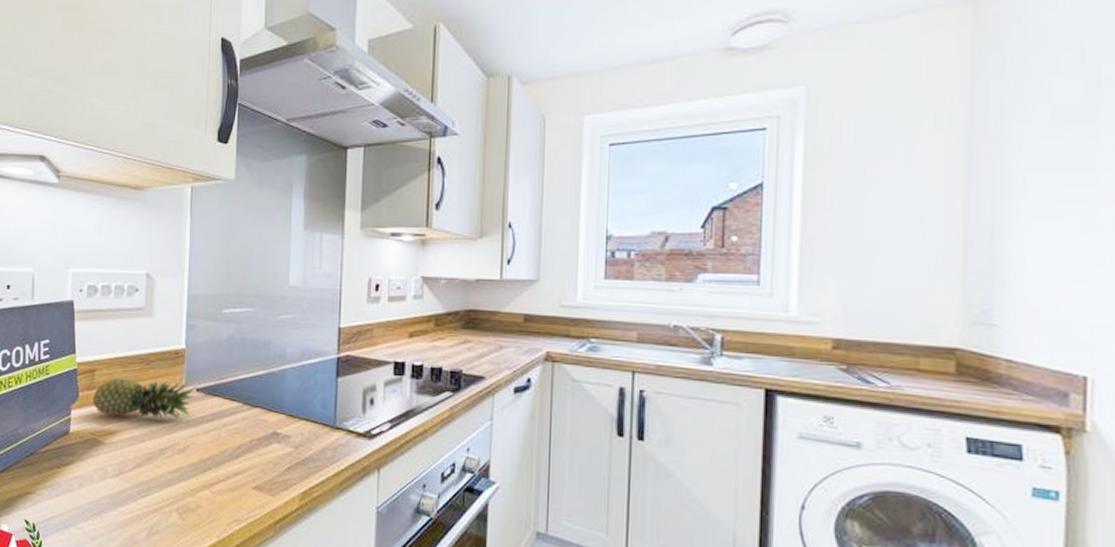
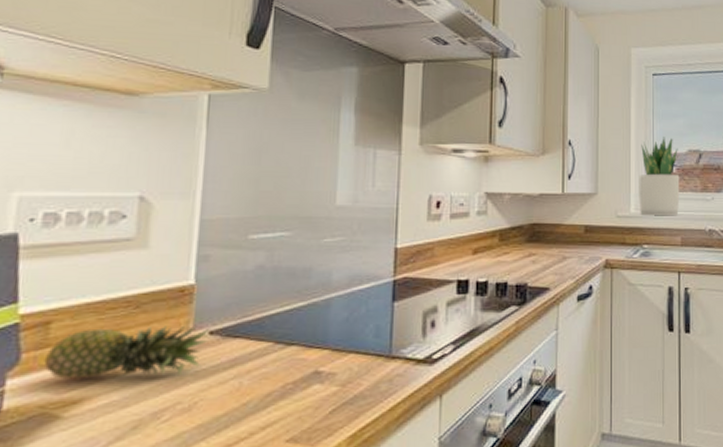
planter: none [587,217,640,308] -> present [639,137,680,216]

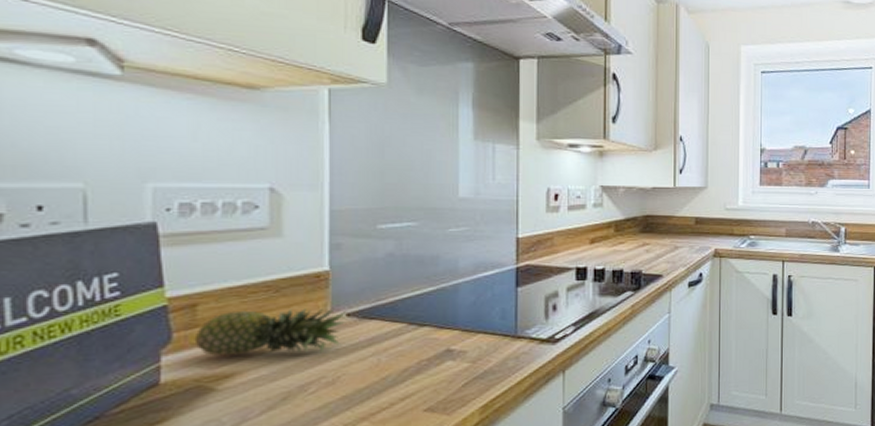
planter: present [639,137,680,216] -> none [746,133,786,209]

